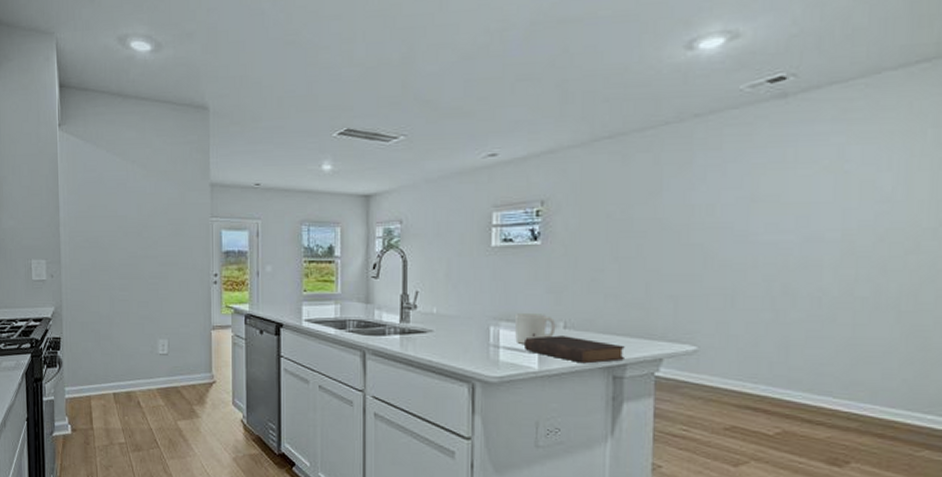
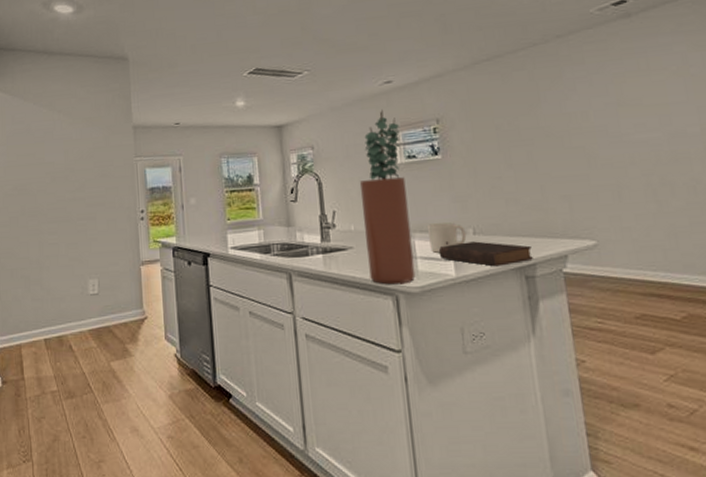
vase: none [447,185,498,373] -> present [359,109,416,285]

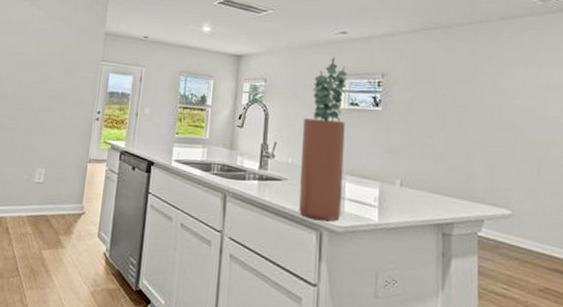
mug: present [426,222,467,253] -> none [358,169,394,197]
book: present [438,241,533,267] -> none [365,191,452,220]

